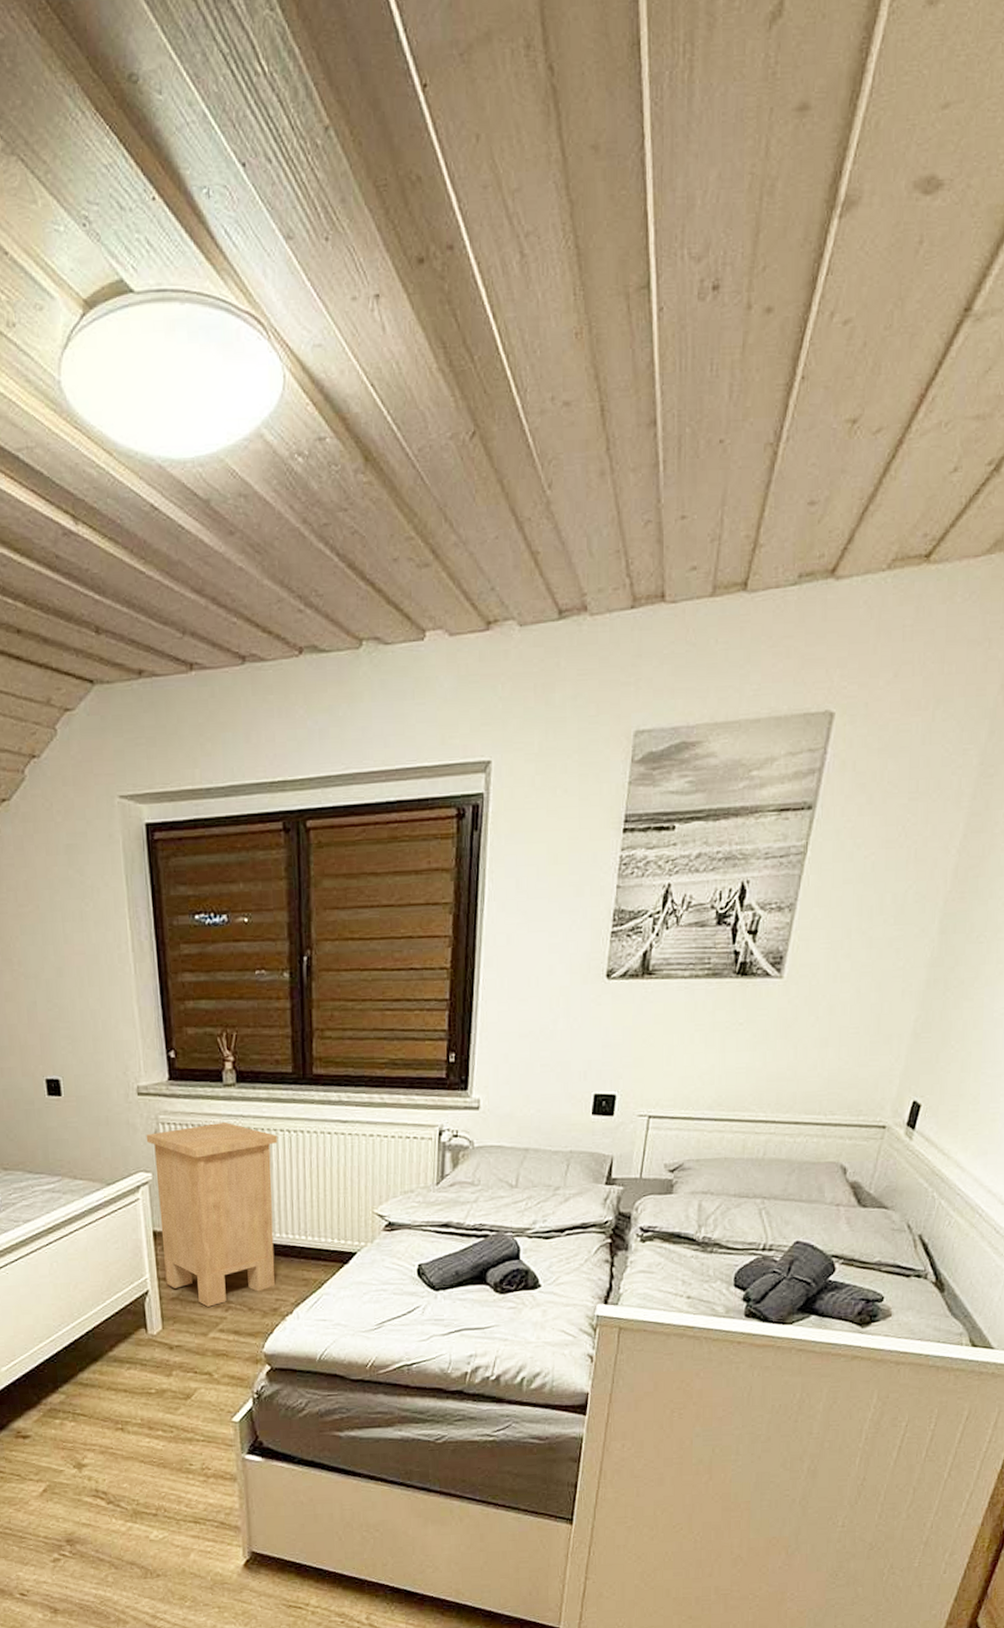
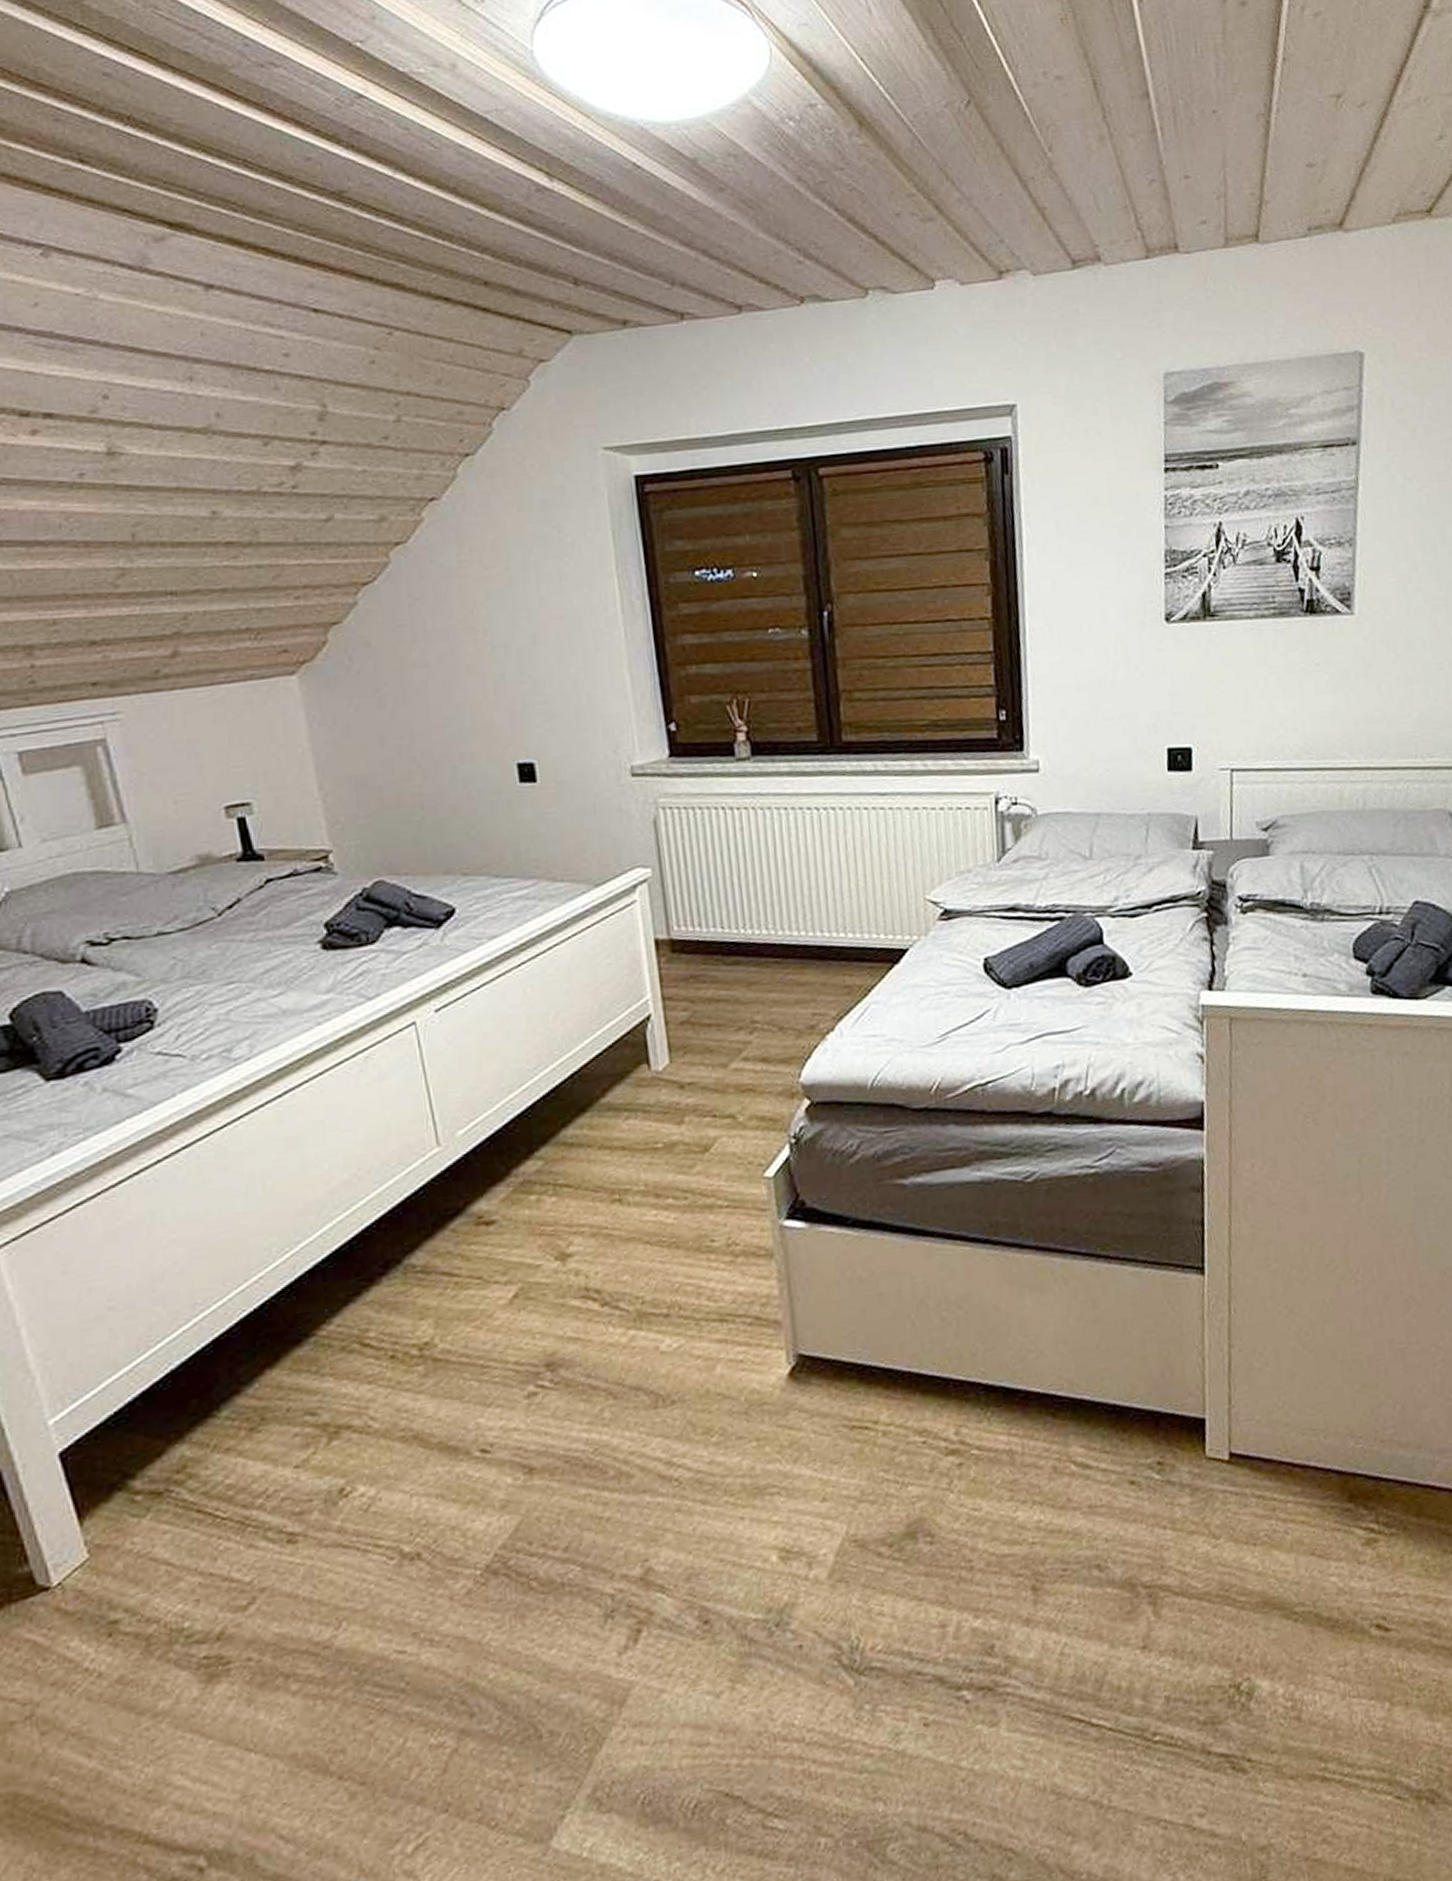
nightstand: present [146,1122,277,1307] -> none [642,803,810,1030]

